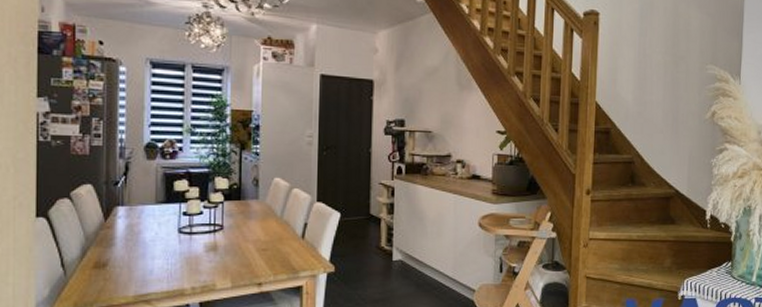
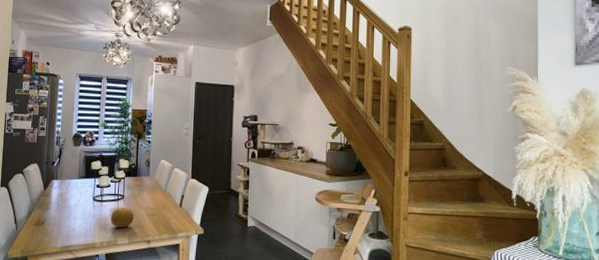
fruit: none [204,241,238,267] -> present [110,207,134,228]

